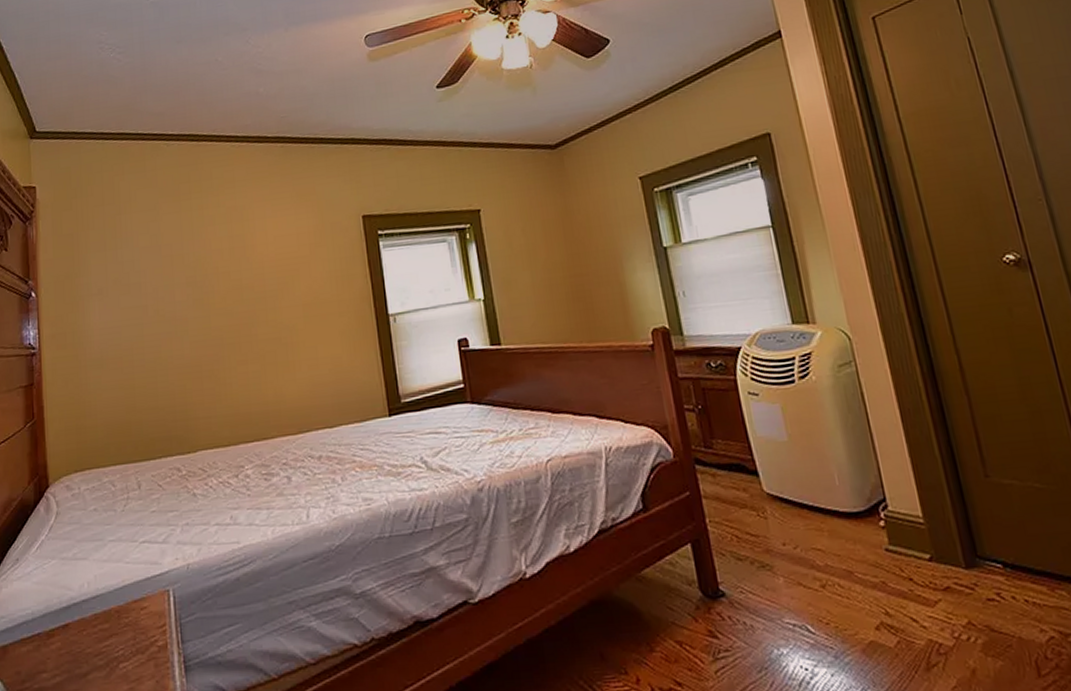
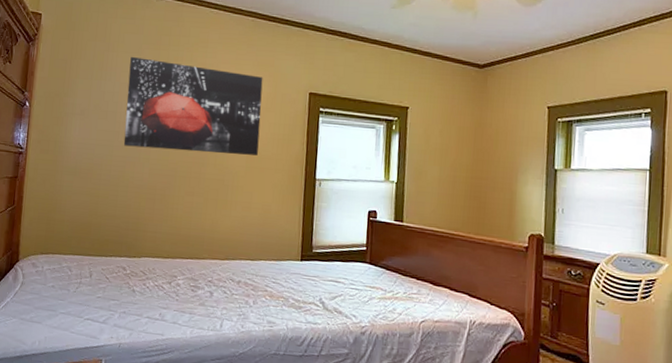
wall art: none [147,208,315,321] -> present [123,56,263,156]

